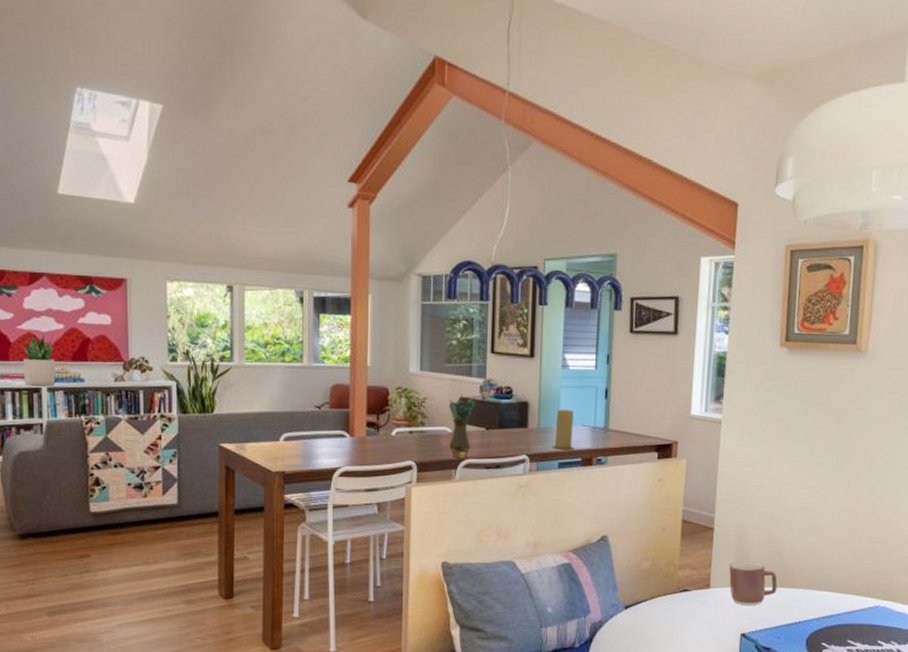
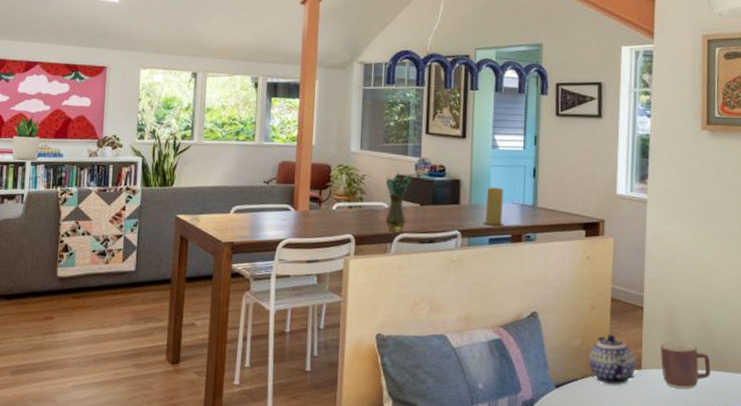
teapot: none [657,555,705,604] -> present [588,334,636,385]

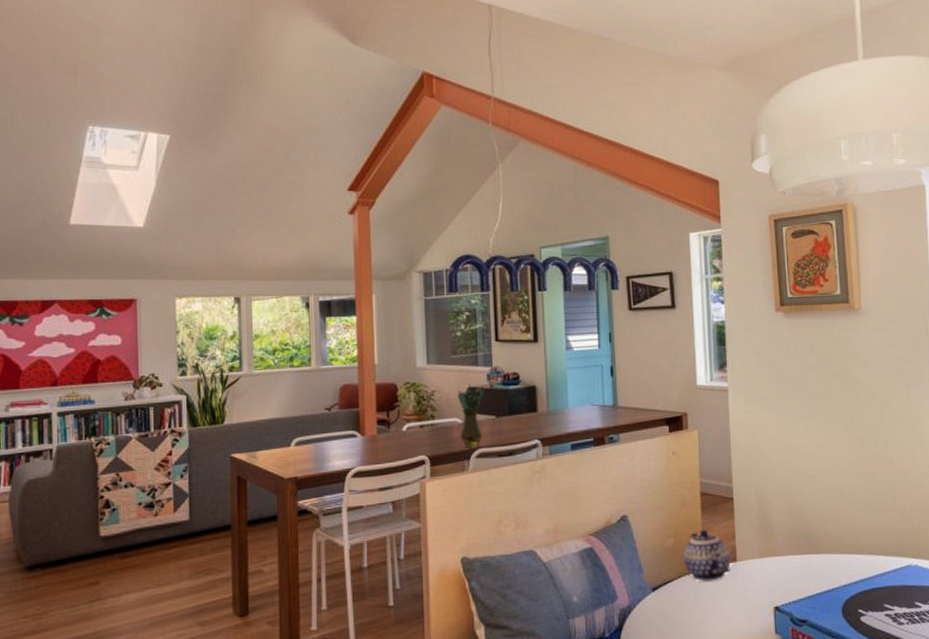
planter: present [12,114,41,161] -> none [33,359,66,412]
candle: present [482,187,504,228] -> none [563,390,586,433]
mug: present [660,342,711,389] -> none [753,530,805,576]

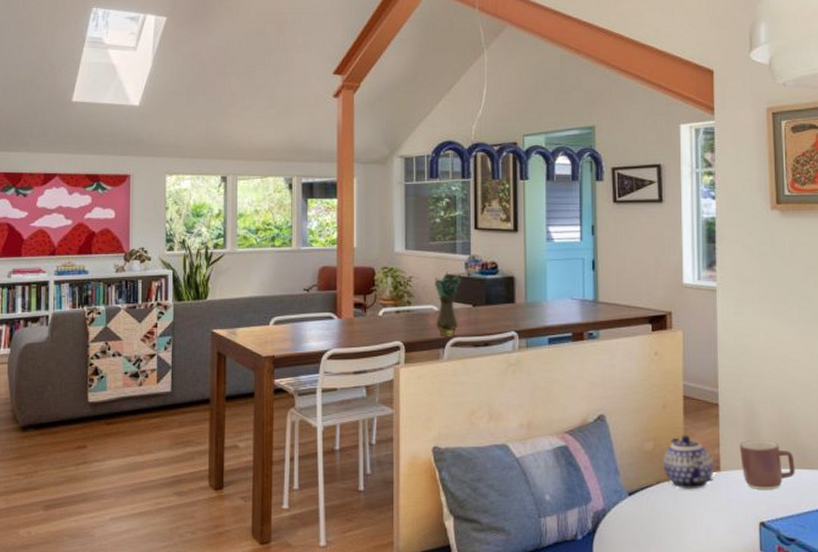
mug: none [753,530,805,576] -> present [739,440,795,490]

